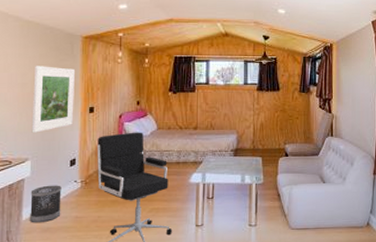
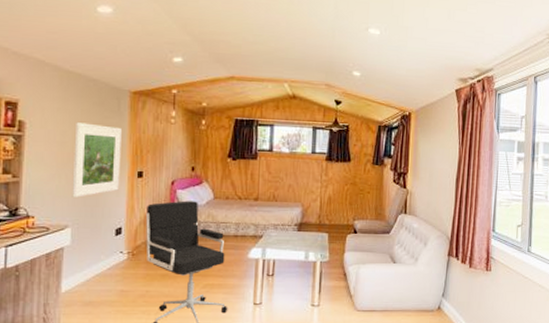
wastebasket: present [29,185,62,223] -> none [69,255,106,296]

